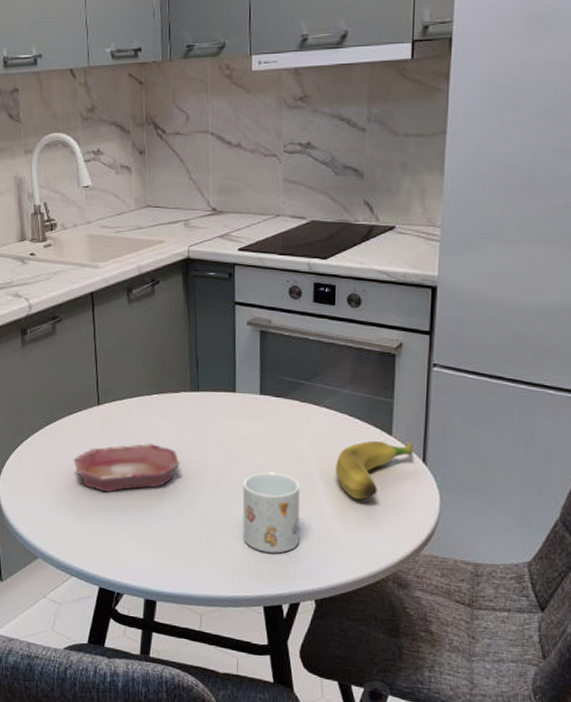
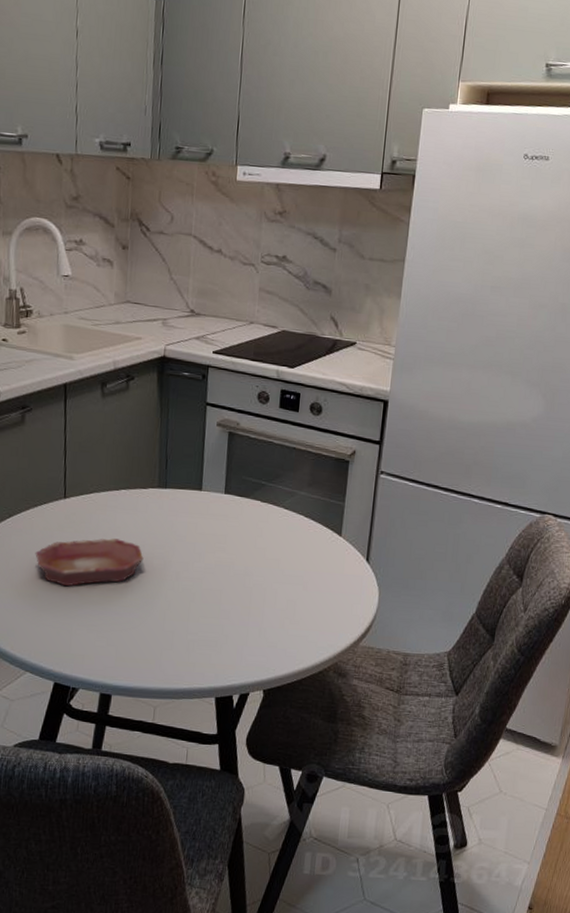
mug: present [242,471,301,553] -> none [200,567,257,646]
banana: present [336,440,413,500] -> none [289,540,359,595]

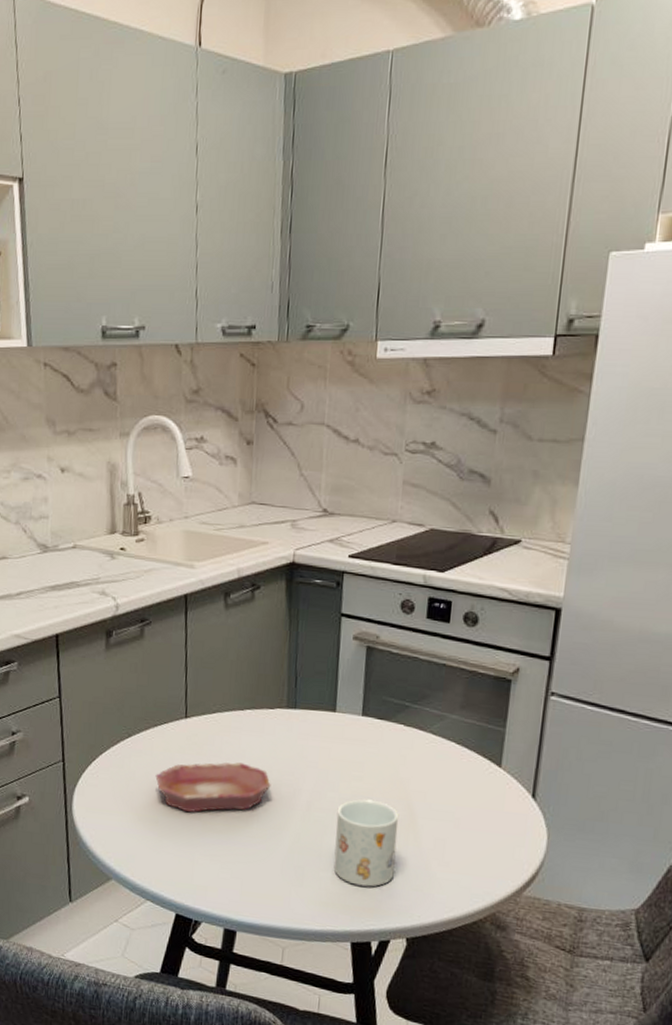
mug: none [200,567,257,646] -> present [333,799,399,887]

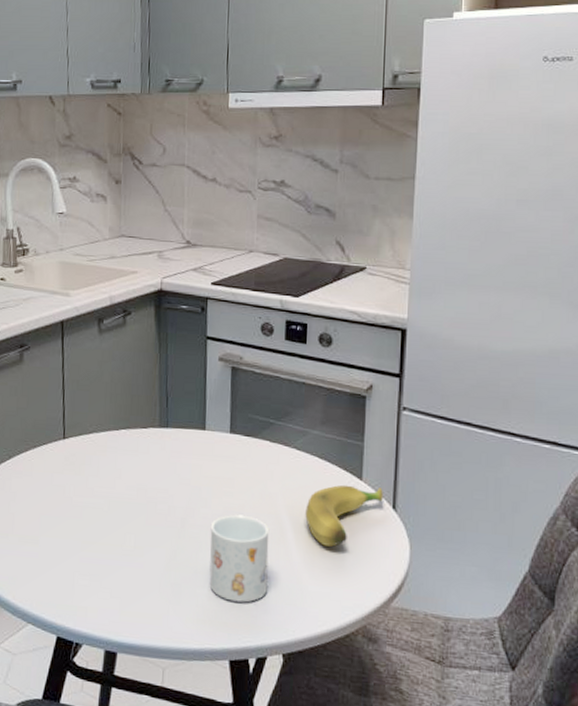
bowl: present [155,762,271,812] -> none [35,481,147,532]
banana: none [438,771,523,834] -> present [305,484,383,547]

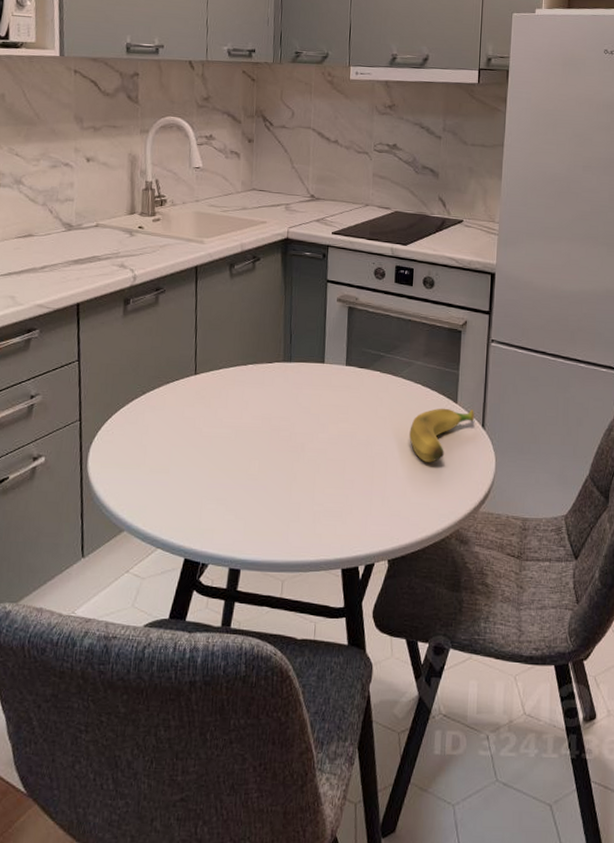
mug: present [209,514,269,603] -> none [325,437,378,516]

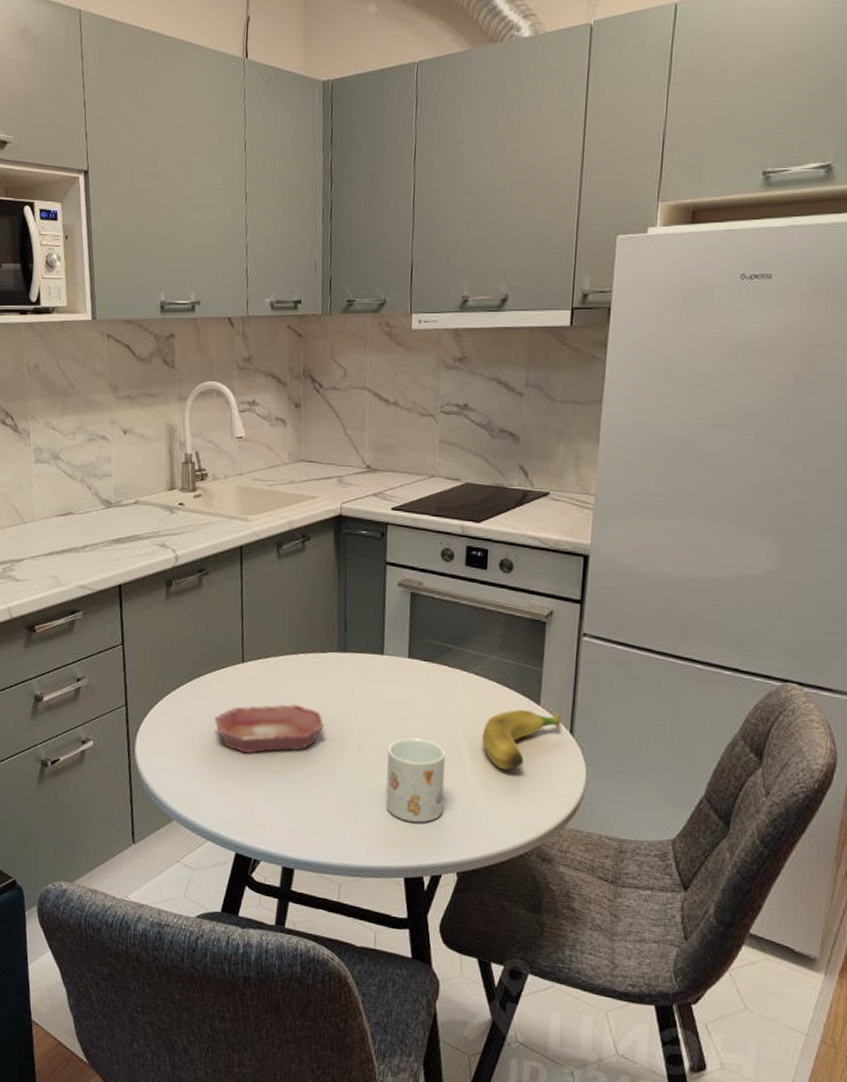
bowl: none [167,412,270,460] -> present [214,704,324,753]
mug: none [325,437,378,516] -> present [385,737,446,823]

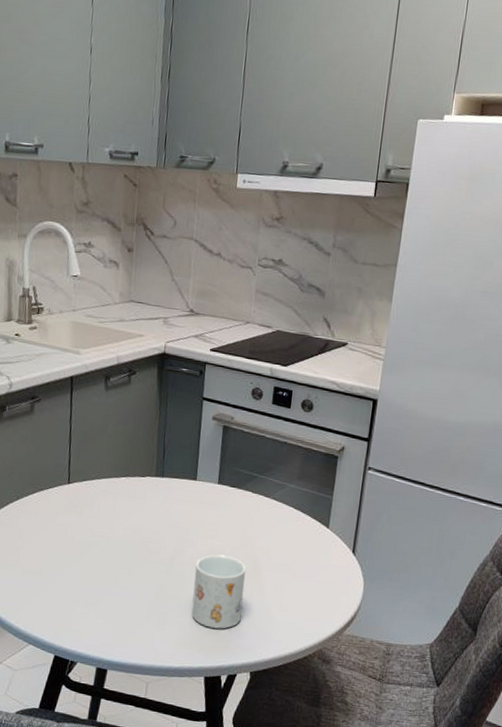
bowl: present [214,704,324,753] -> none [40,522,141,566]
banana: present [482,709,561,770] -> none [278,531,346,584]

